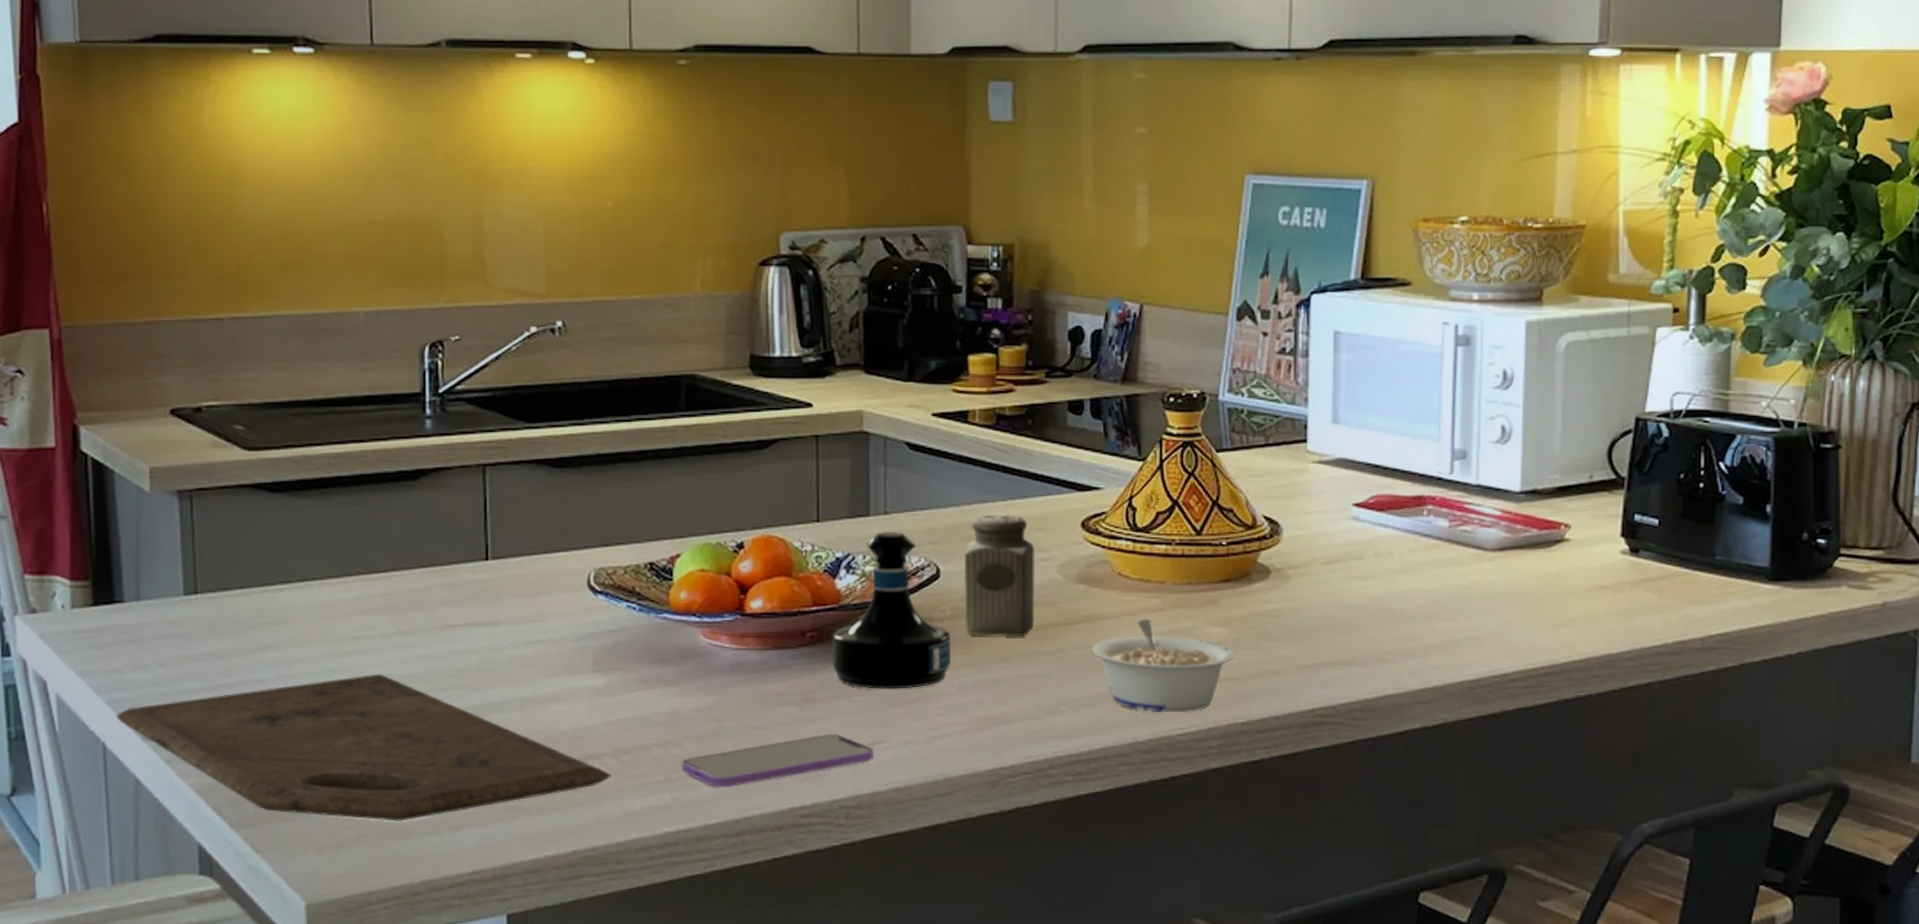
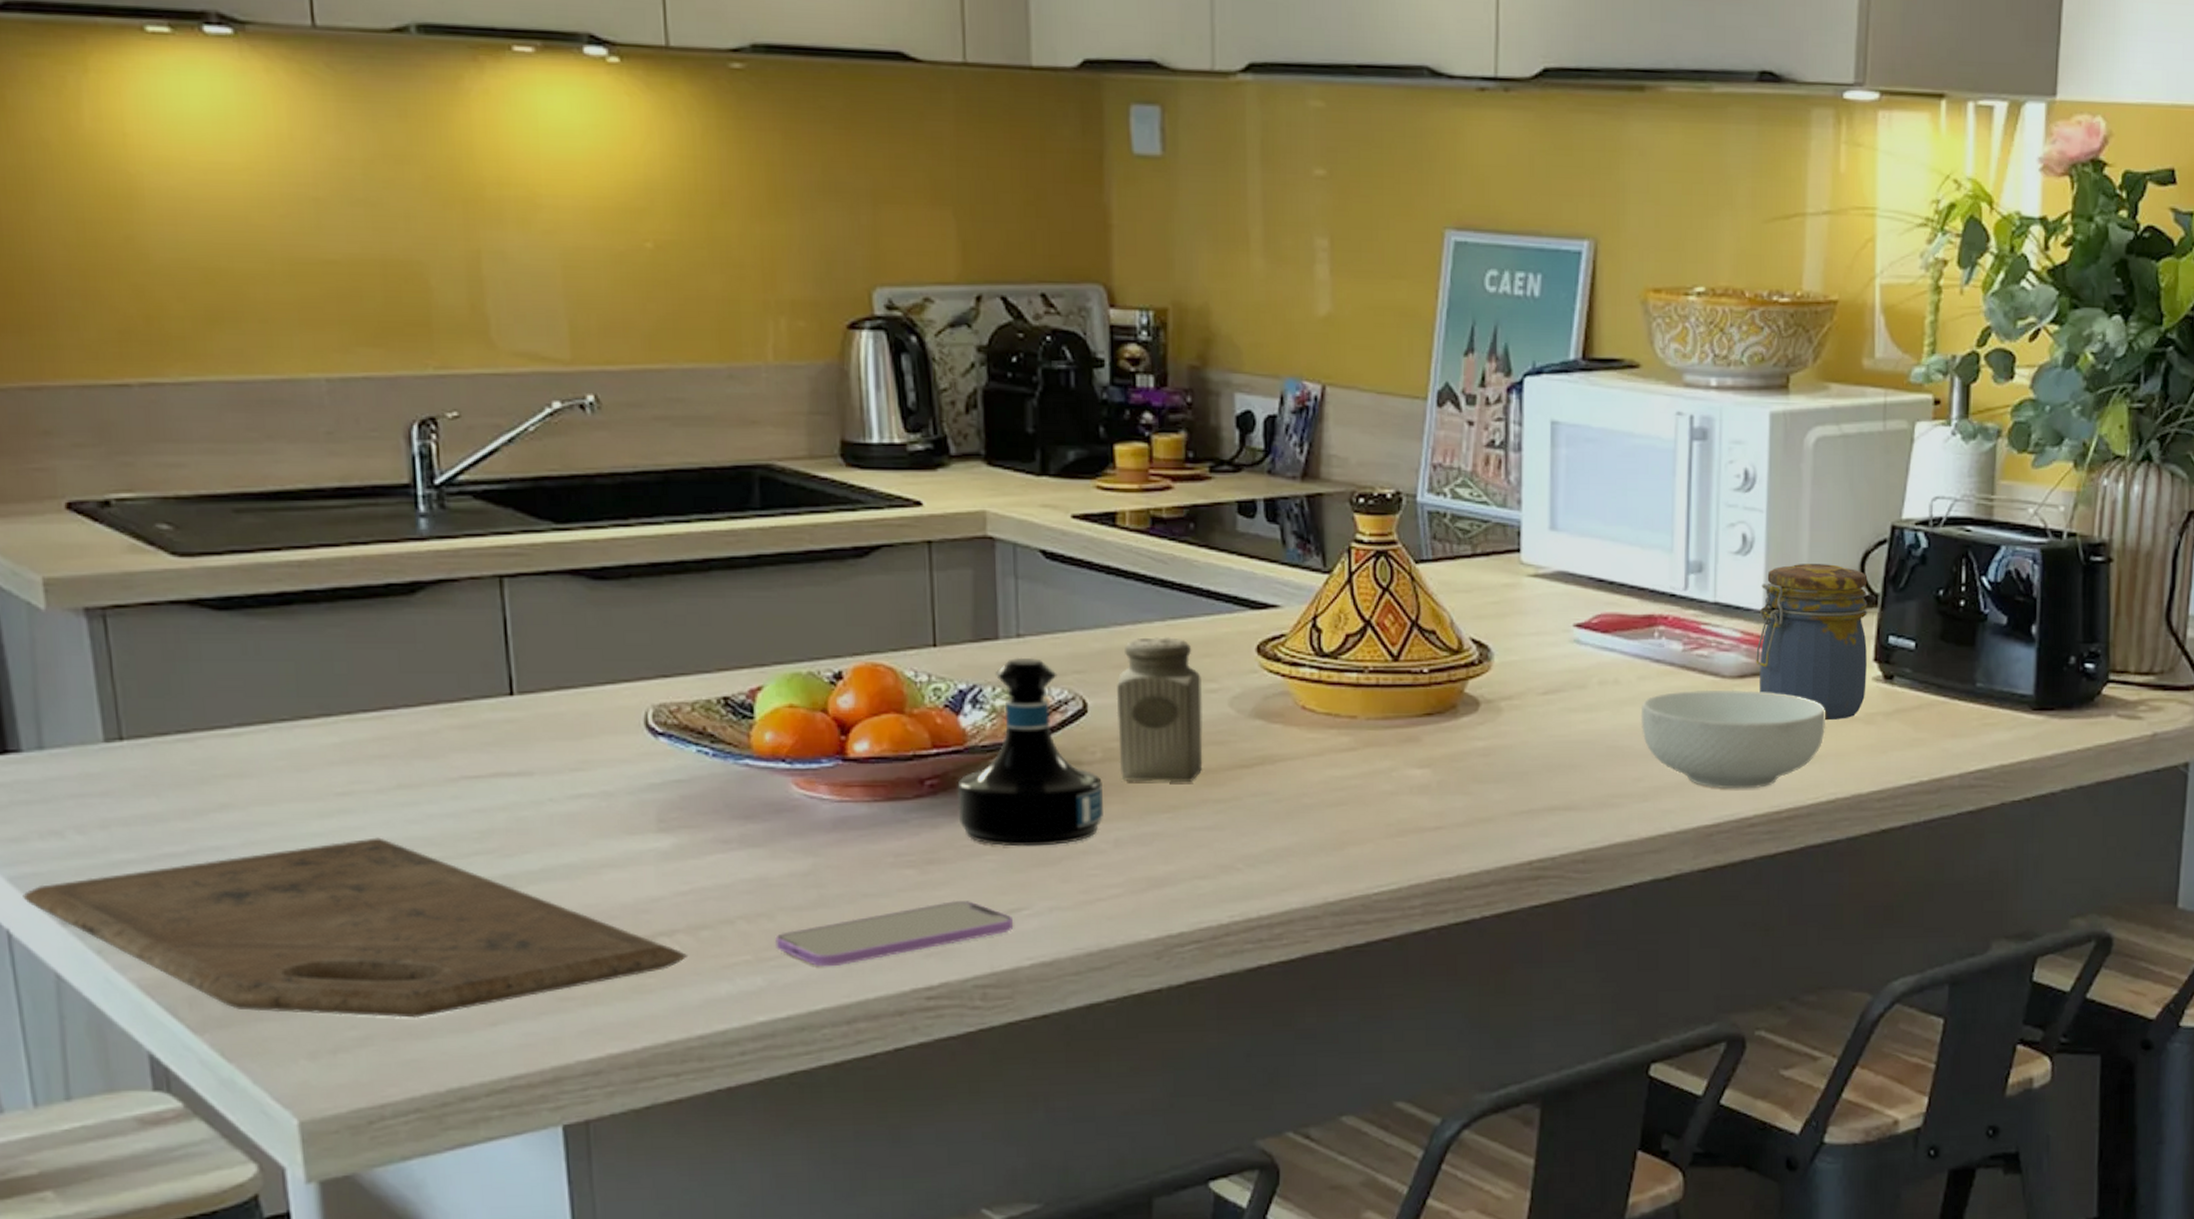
legume: present [1091,619,1235,713] -> none [1271,760,1440,869]
cereal bowl: none [1411,560,1578,649] -> present [1640,689,1826,790]
jar: none [1514,451,1615,589] -> present [1756,564,1868,721]

